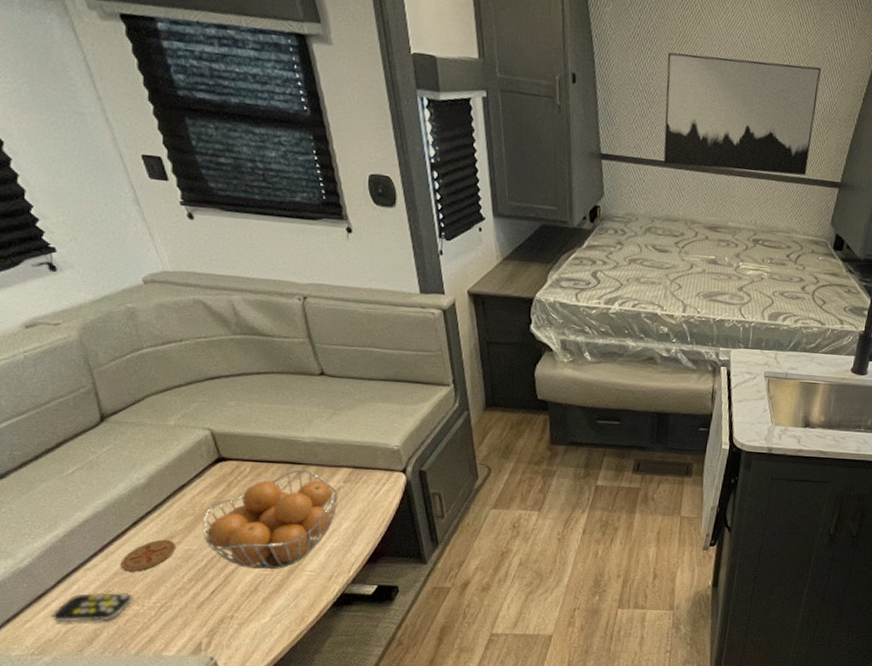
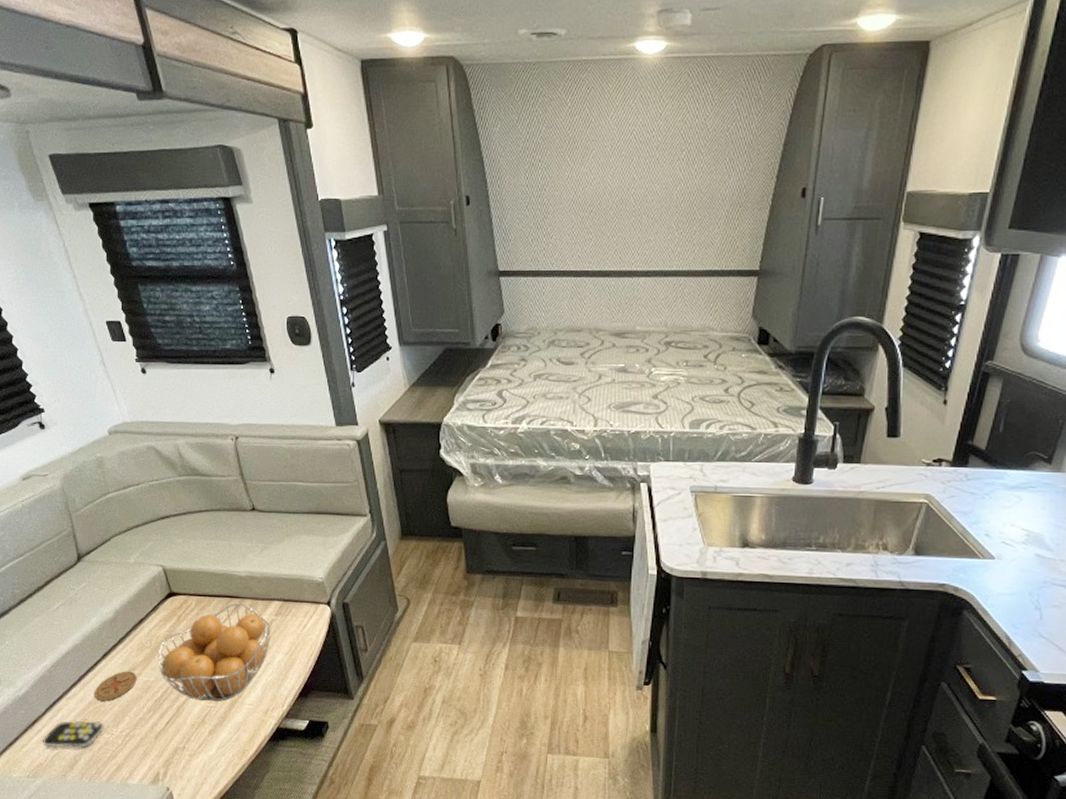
wall art: present [663,52,821,176] -> none [559,150,724,273]

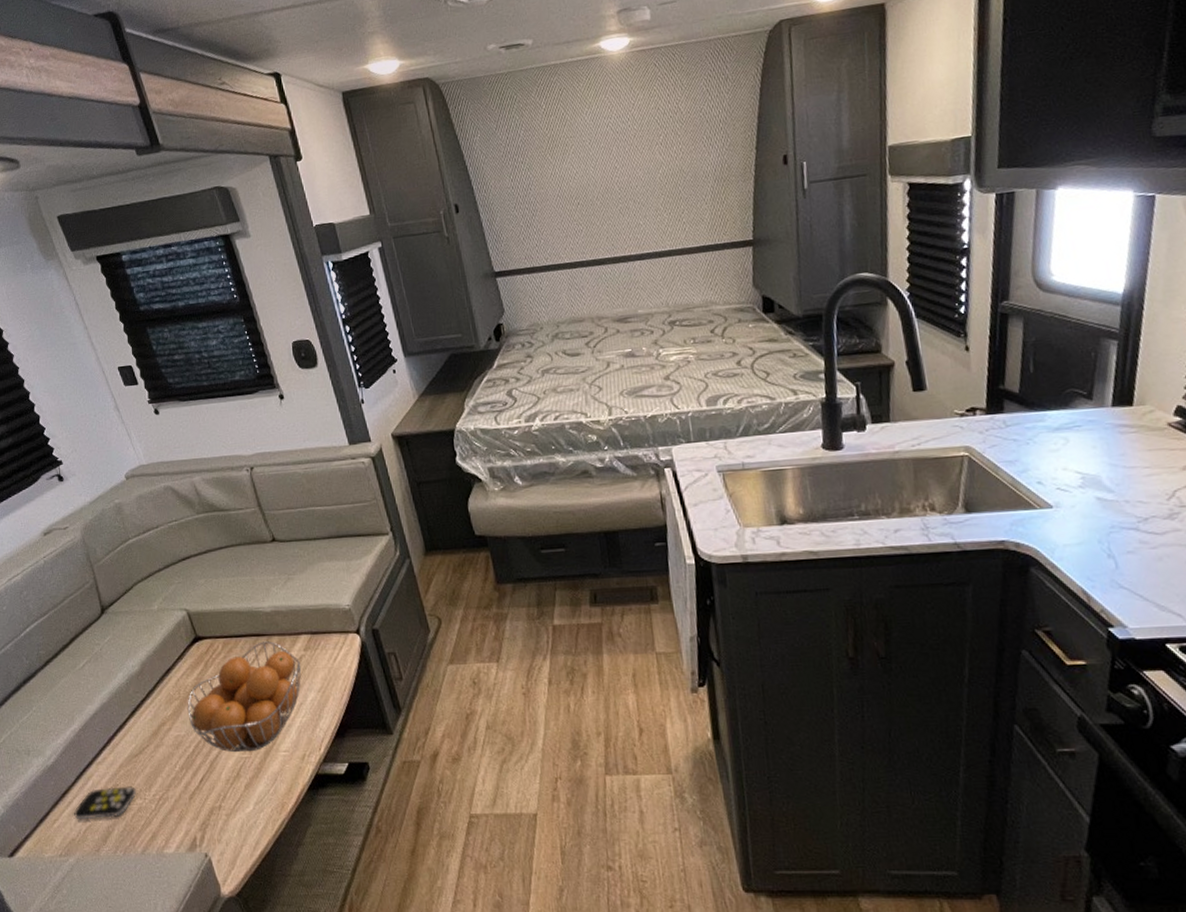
coaster: present [94,671,137,702] -> none [124,727,167,763]

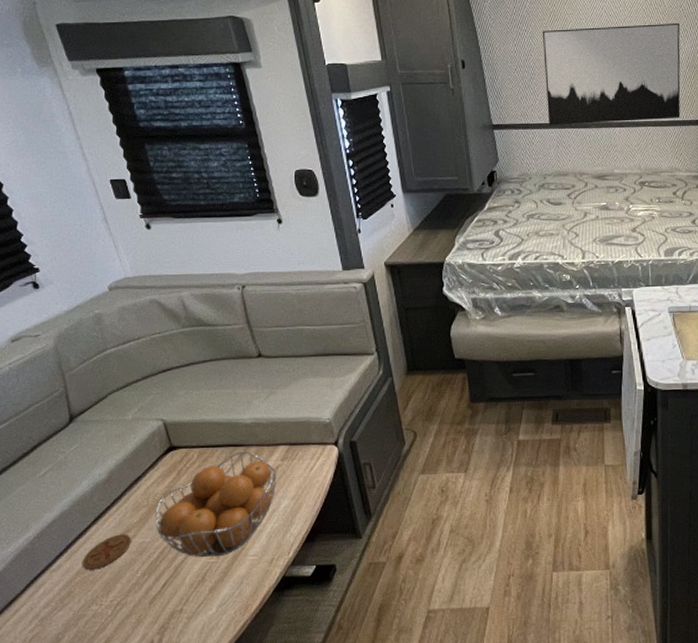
remote control: present [74,786,136,820] -> none [20,593,92,628]
coaster: none [124,727,167,763] -> present [82,534,131,570]
wall art: none [541,130,712,267] -> present [543,22,681,126]

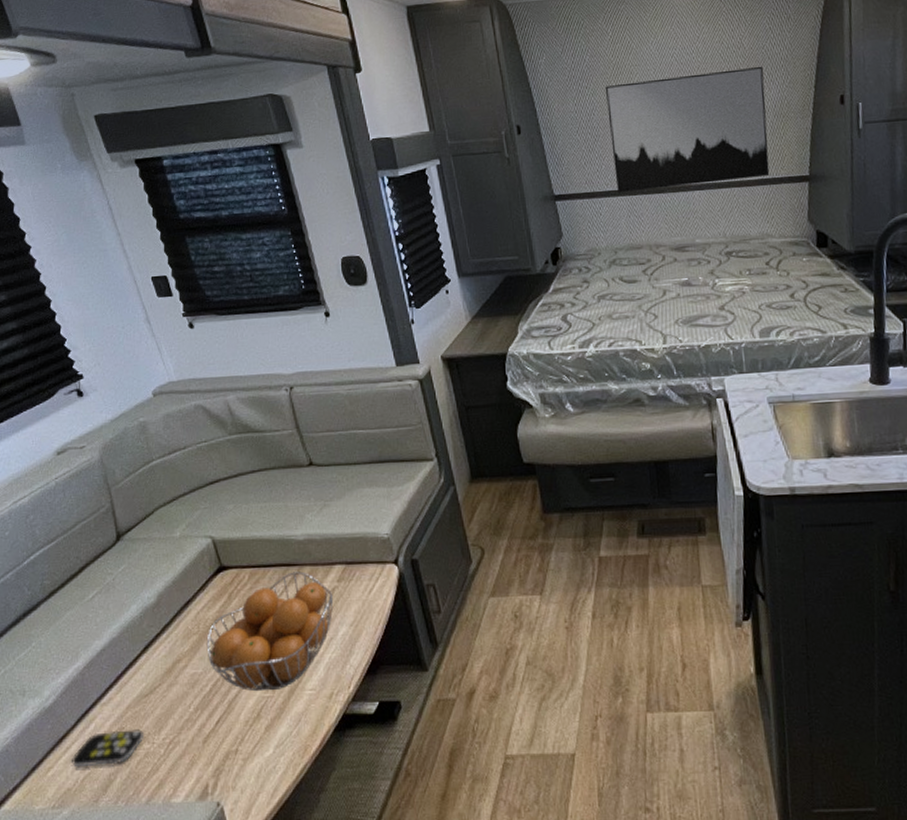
remote control: none [20,593,92,628] -> present [72,729,143,768]
coaster: present [82,534,131,570] -> none [133,664,182,704]

